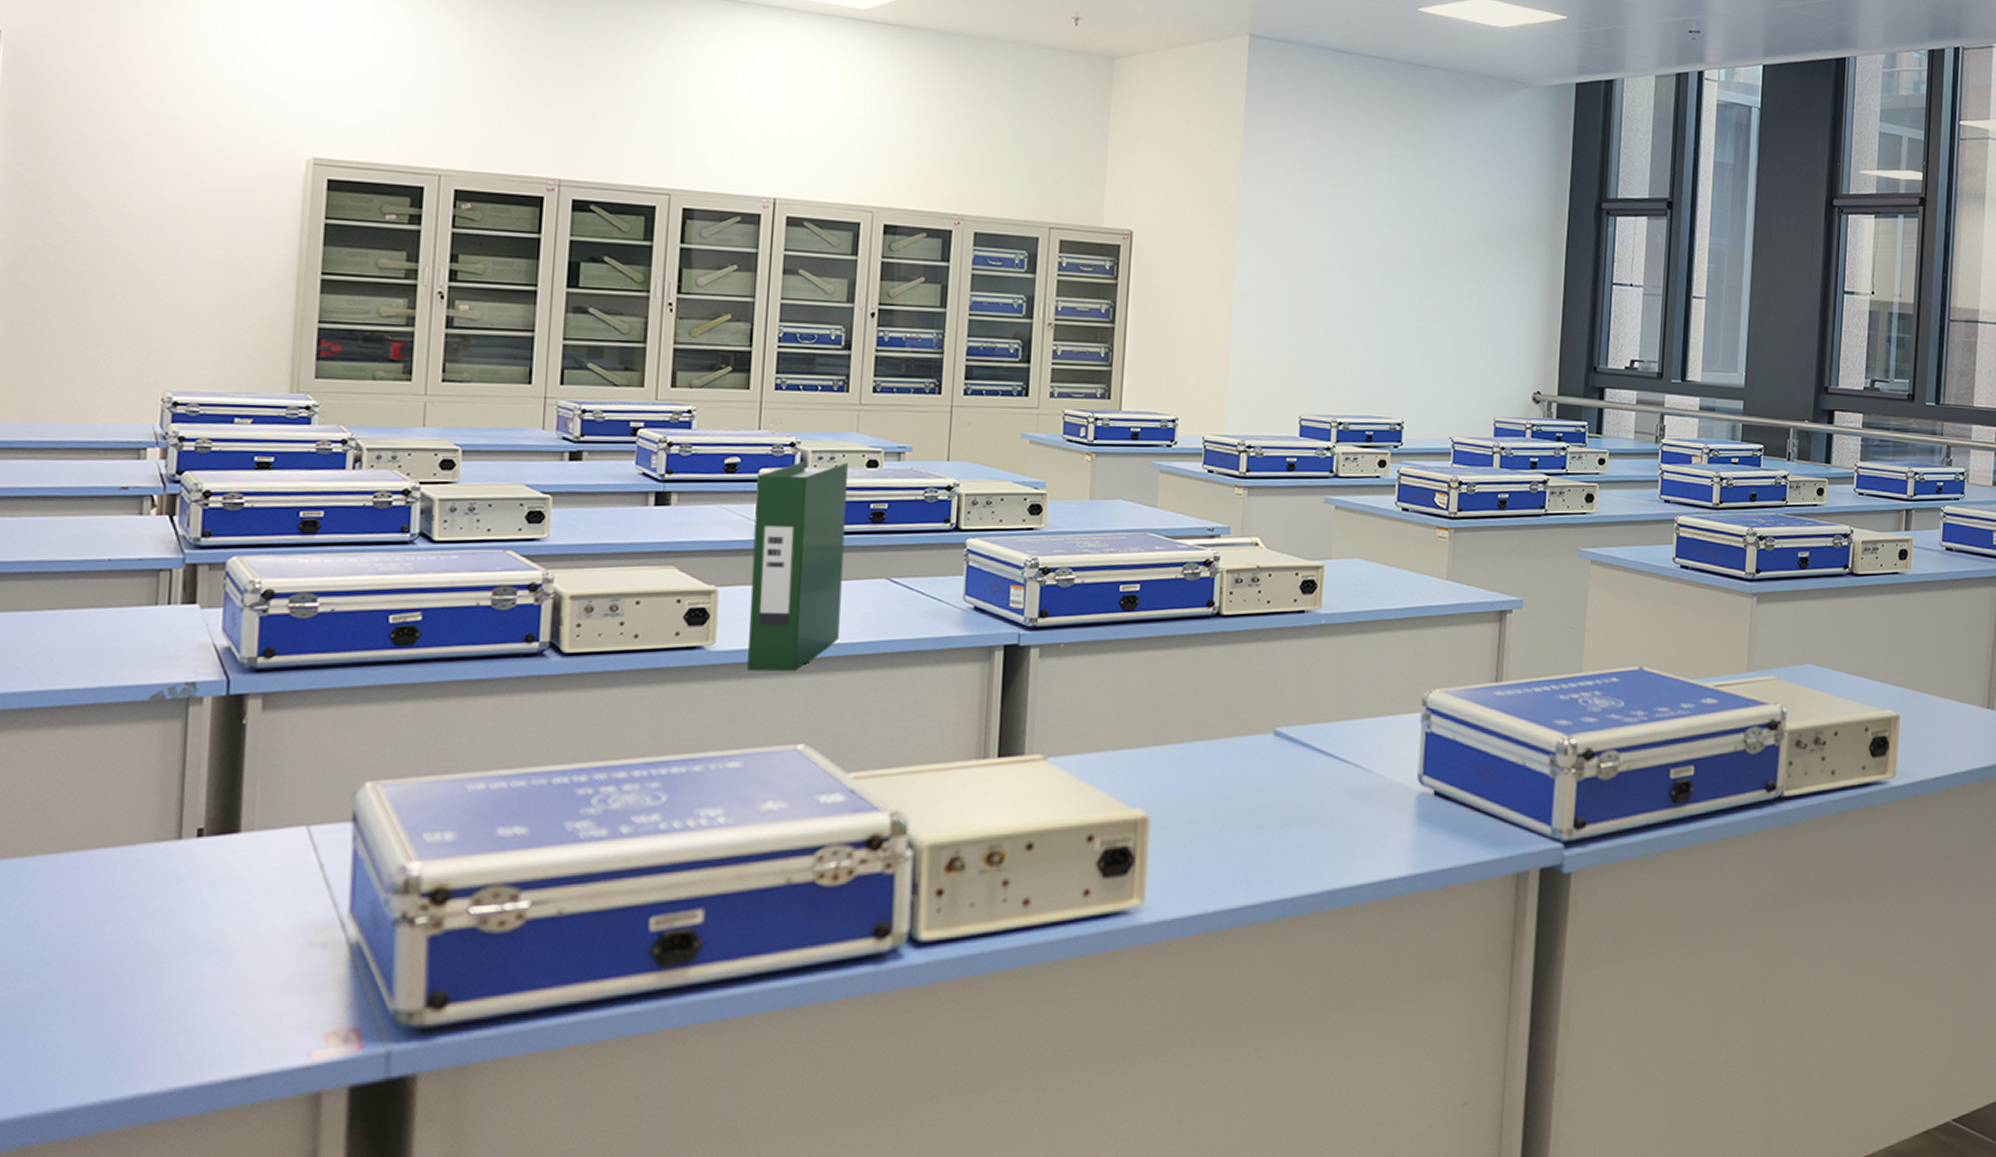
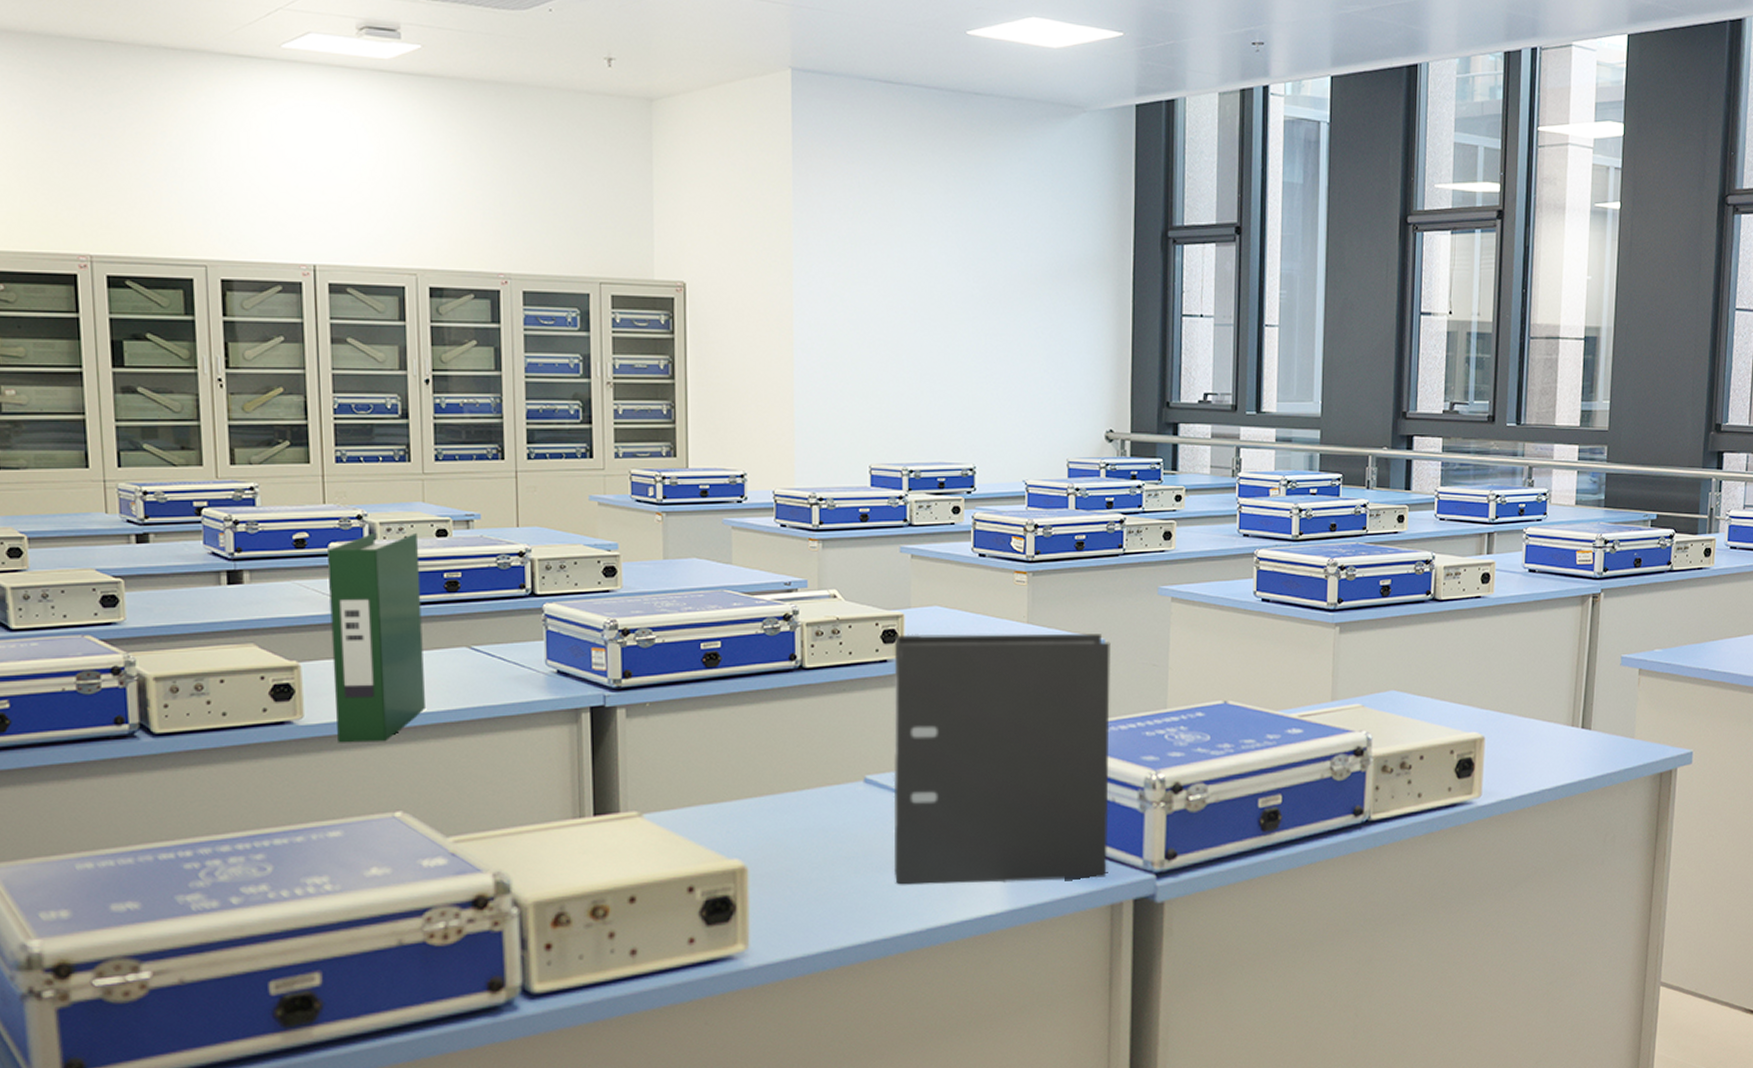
binder: none [1298,585,1529,846] -> present [893,633,1111,885]

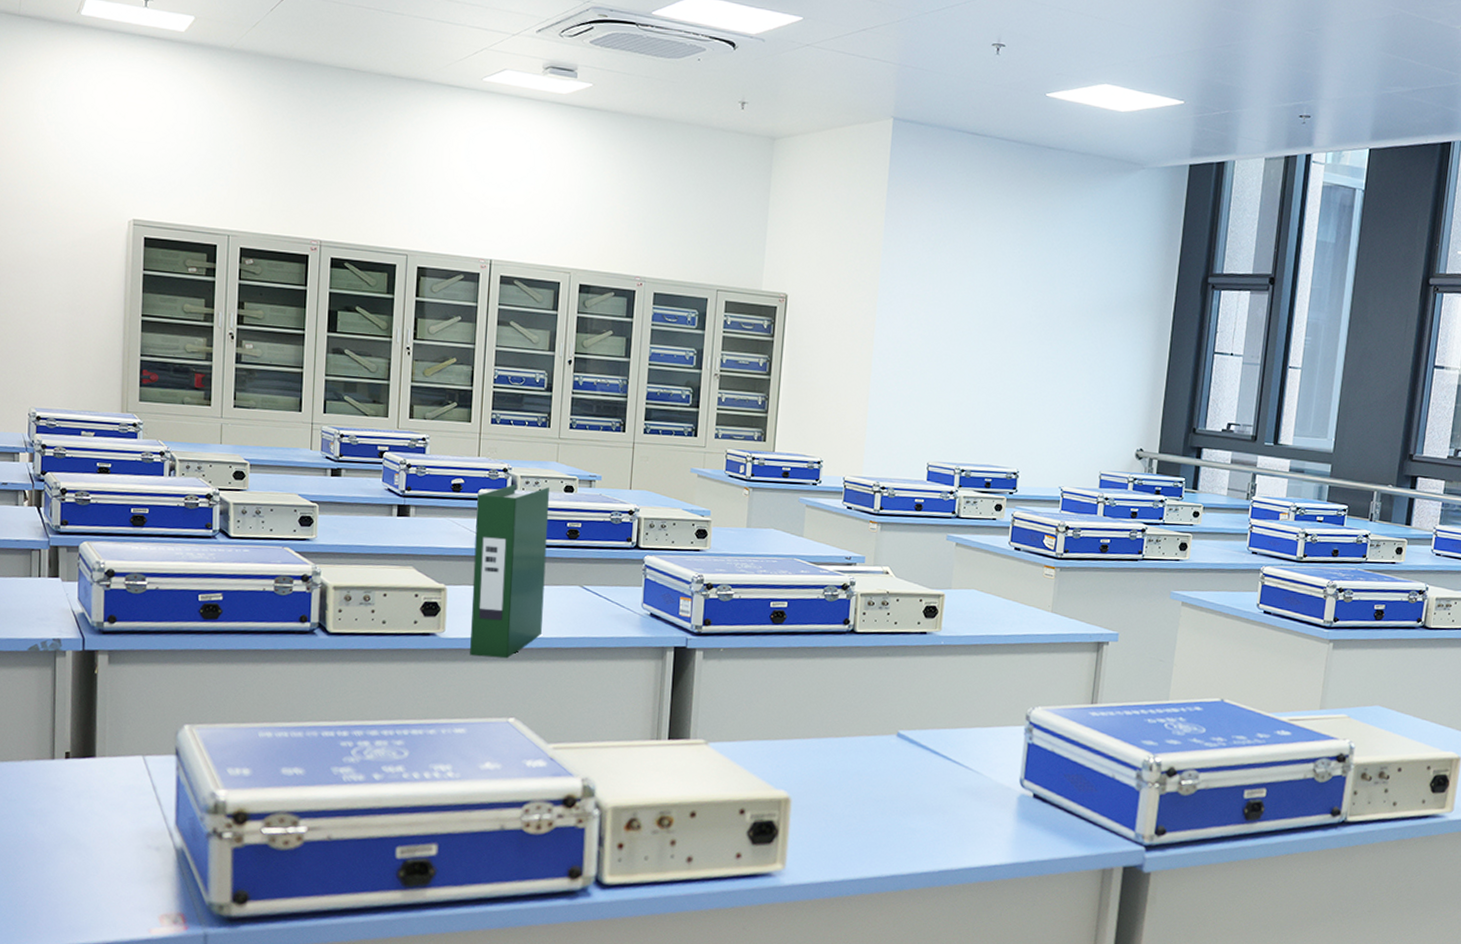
binder: present [893,633,1111,885] -> none [915,610,1124,845]

